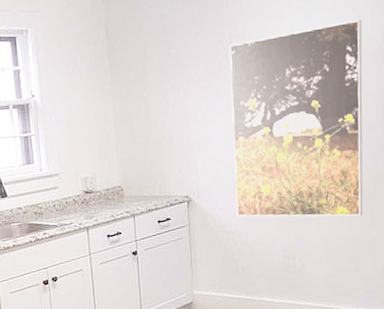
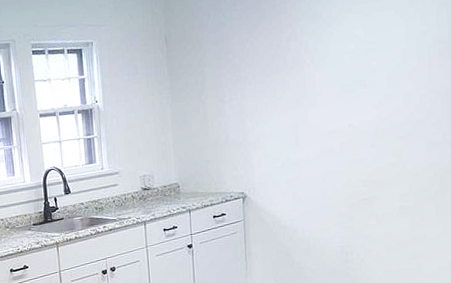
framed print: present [229,19,363,217] -> none [286,18,427,213]

